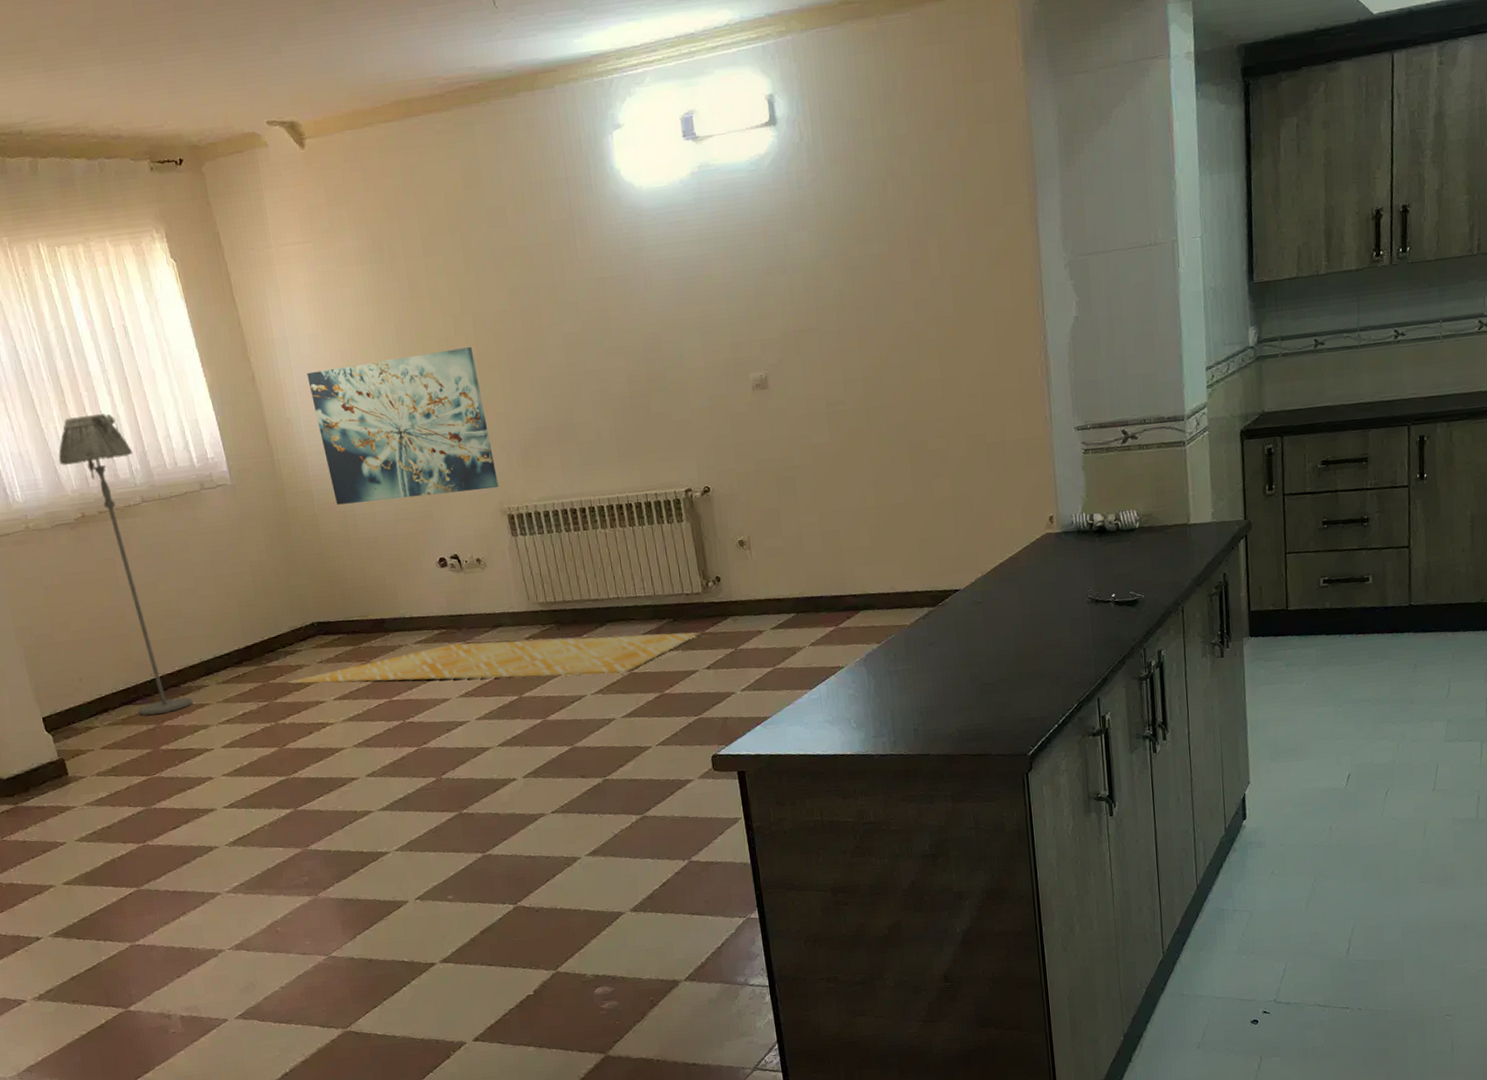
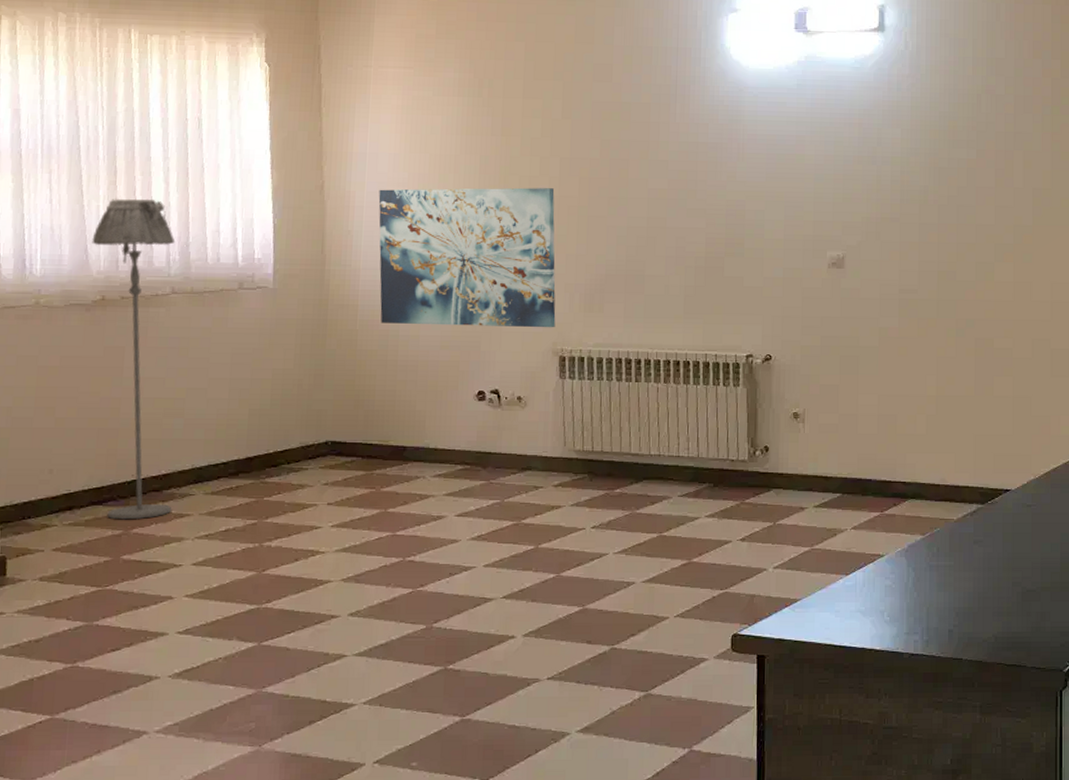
rug: present [287,632,697,684] -> none [284,482,737,535]

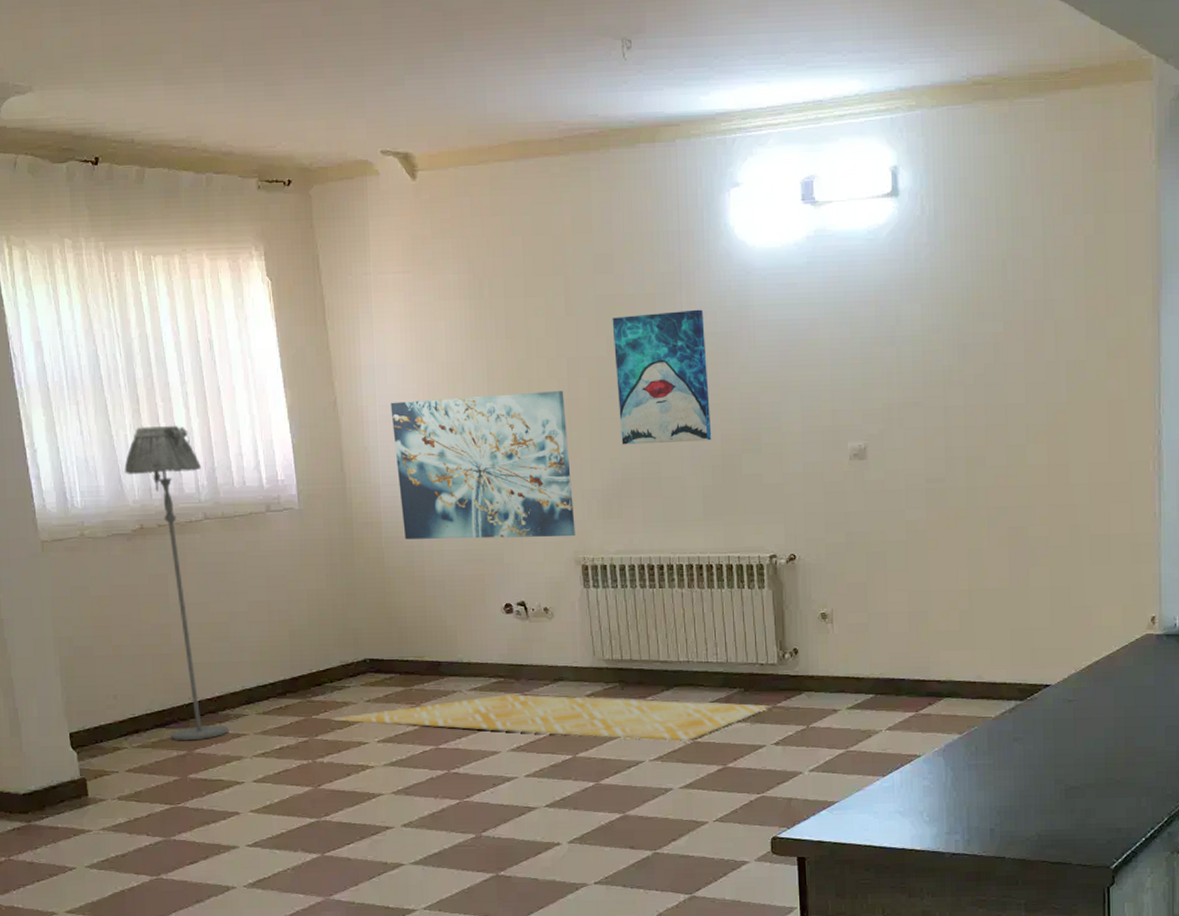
rug: none [284,482,737,535] -> present [331,694,768,741]
wall art: none [607,120,697,243] -> present [612,309,712,445]

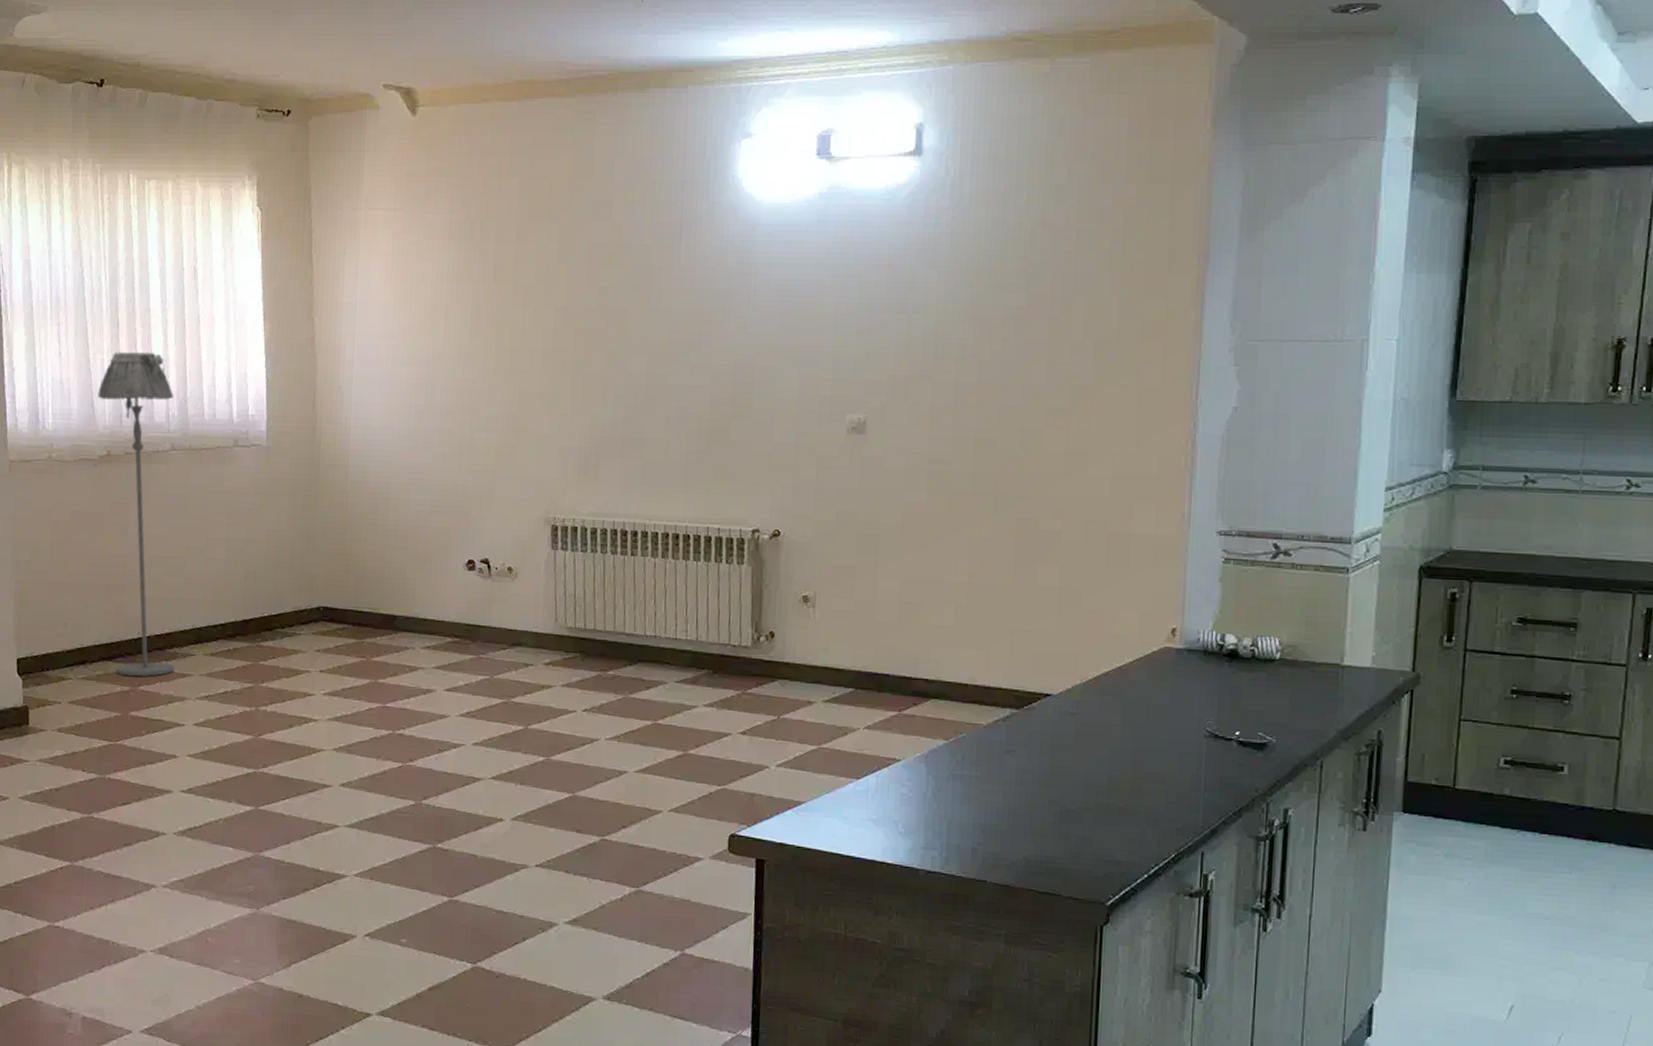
rug: present [331,694,768,741] -> none [278,656,738,722]
wall art: present [390,391,576,540] -> none [368,340,549,495]
wall art: present [612,309,712,445] -> none [604,264,702,403]

